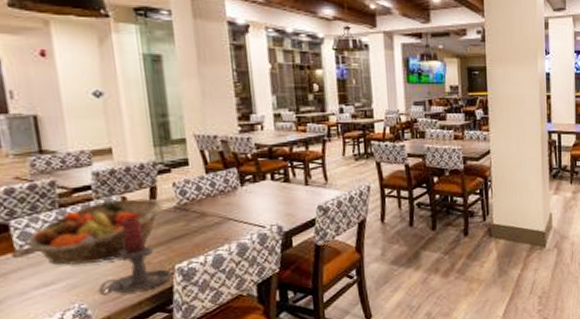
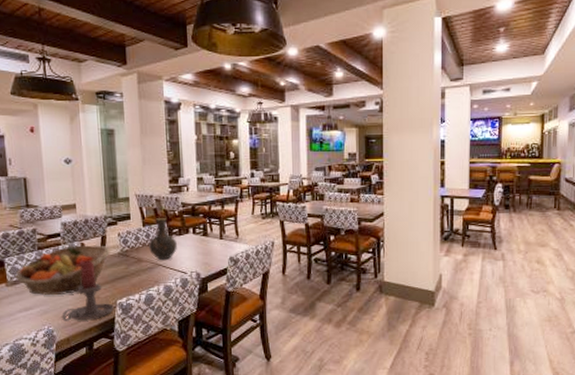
vase: none [214,162,252,213] -> present [149,218,177,260]

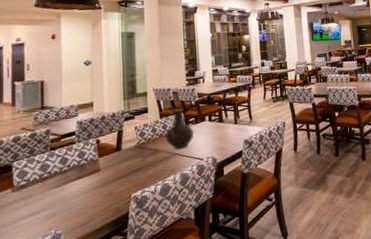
fruit basket: present [14,245,110,296] -> none [22,140,126,197]
candle holder: present [62,260,114,321] -> none [71,156,128,223]

